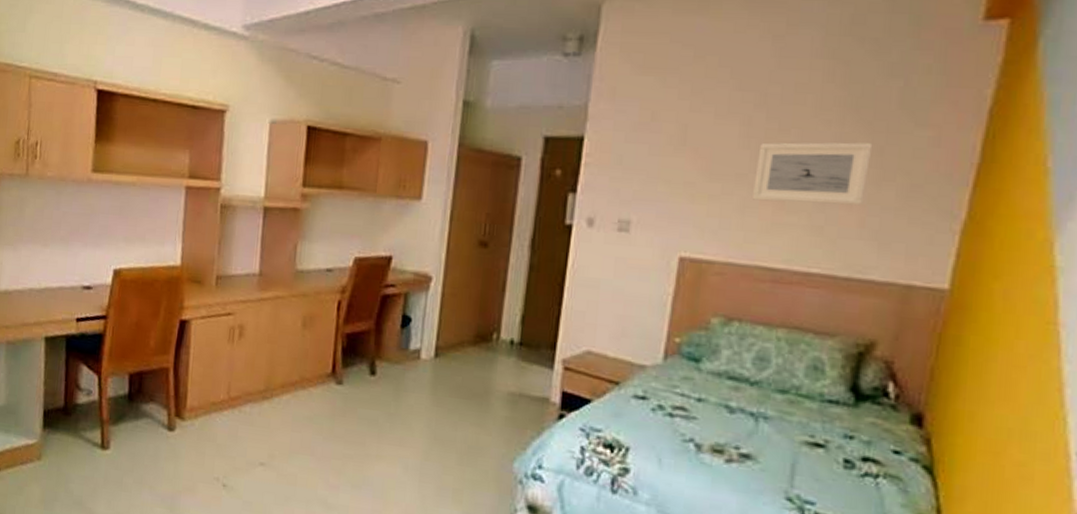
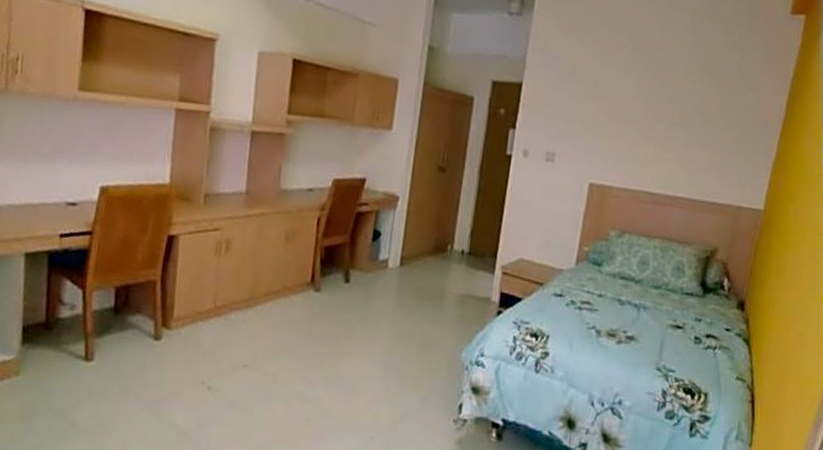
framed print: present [751,142,873,206] -> none [640,96,720,147]

